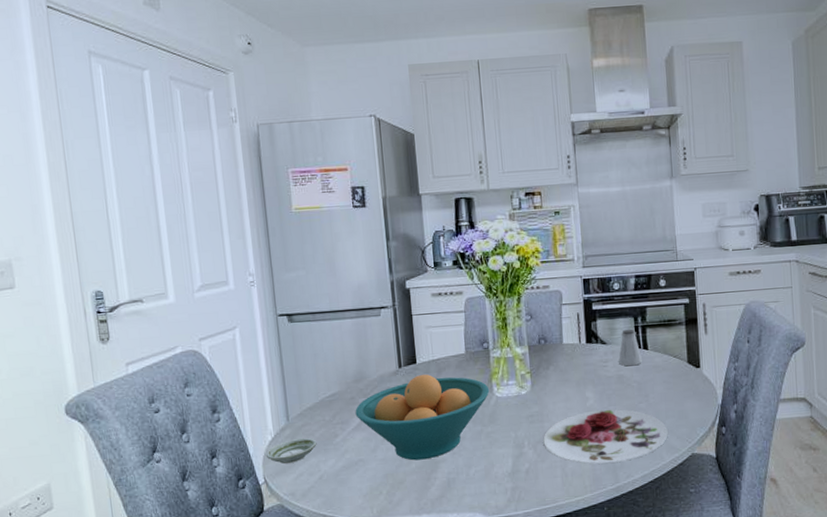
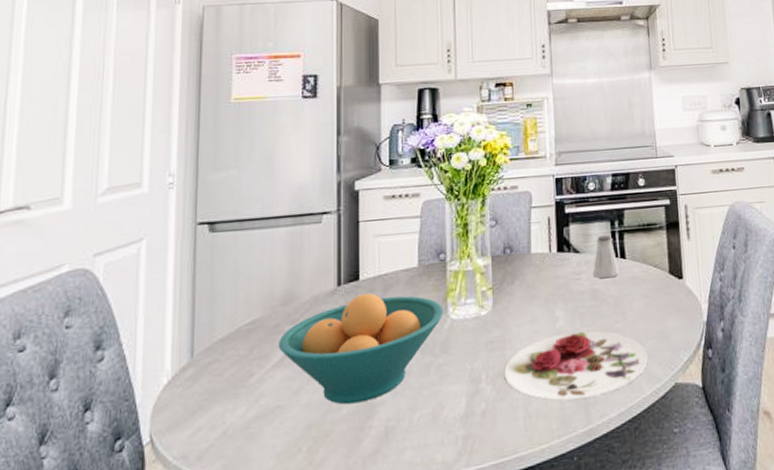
saucer: present [265,438,317,464] -> none [156,379,225,416]

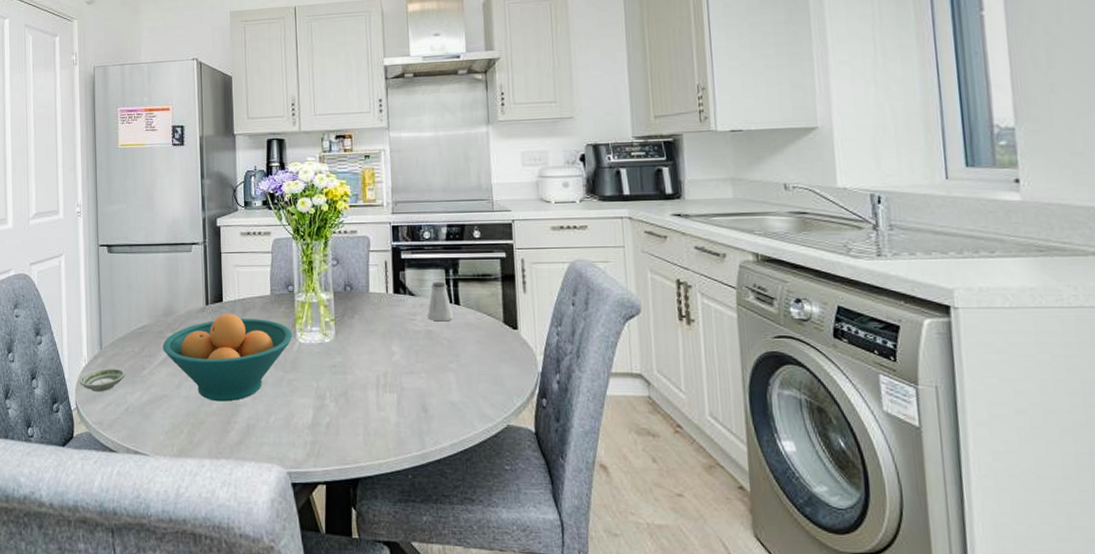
saucer: none [156,379,225,416] -> present [79,368,126,391]
plate: present [504,331,648,401] -> none [345,366,481,426]

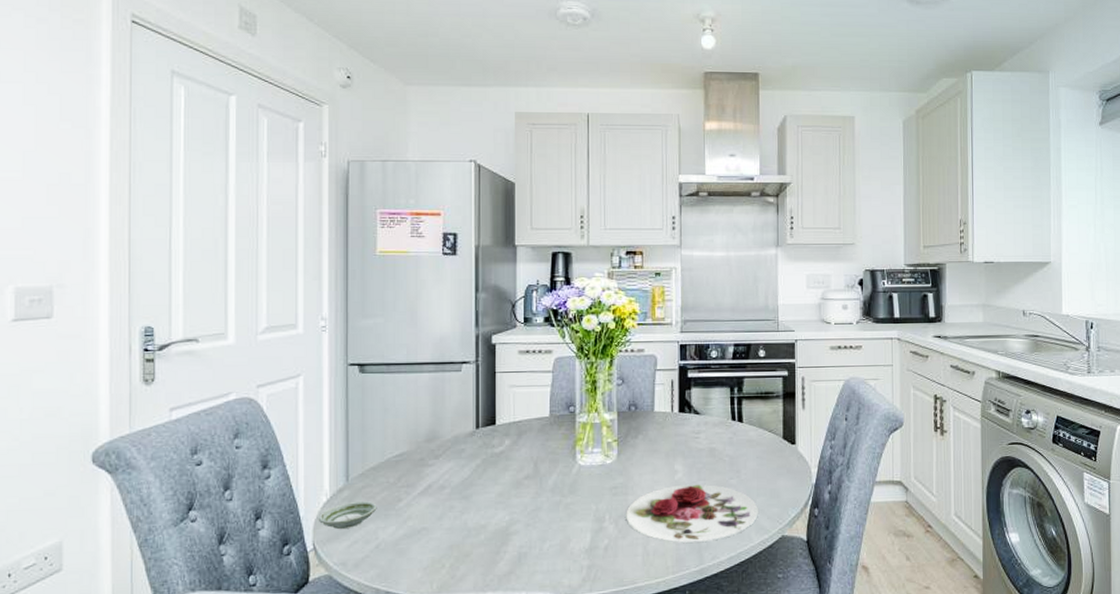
fruit bowl: present [162,313,293,402] -> none [423,436,573,531]
plate: none [345,366,481,426] -> present [626,484,758,543]
saltshaker: present [428,281,453,322] -> none [712,399,736,439]

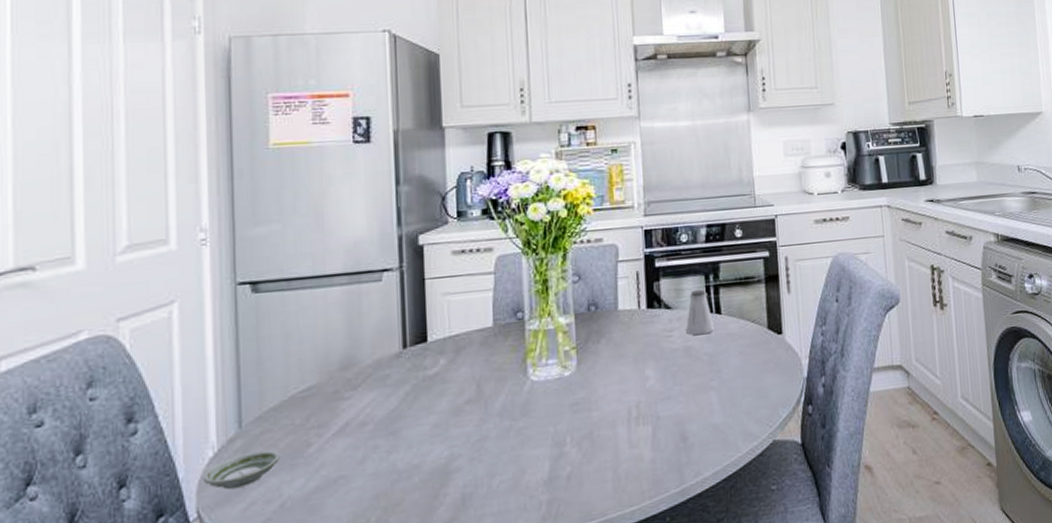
plate: present [626,484,758,543] -> none [590,389,745,462]
saltshaker: none [712,399,736,439] -> present [686,289,714,336]

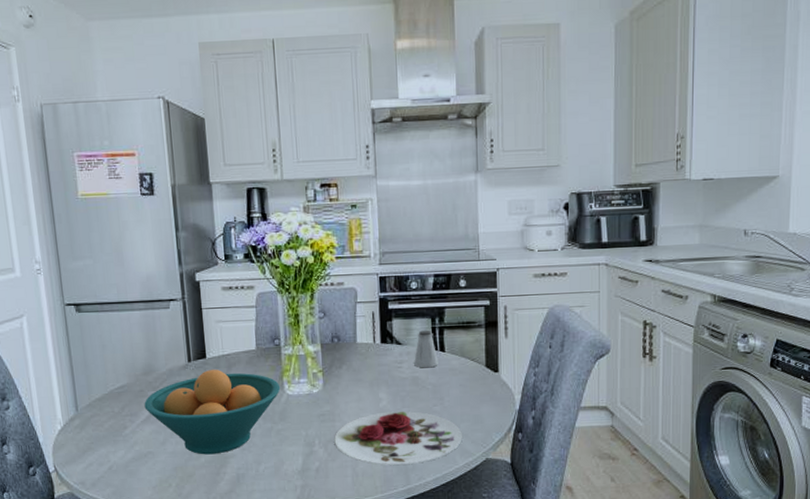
saucer: present [202,450,280,490] -> none [55,429,106,453]
fruit bowl: none [338,355,523,473] -> present [144,369,281,455]
plate: none [590,389,745,462] -> present [334,411,462,465]

